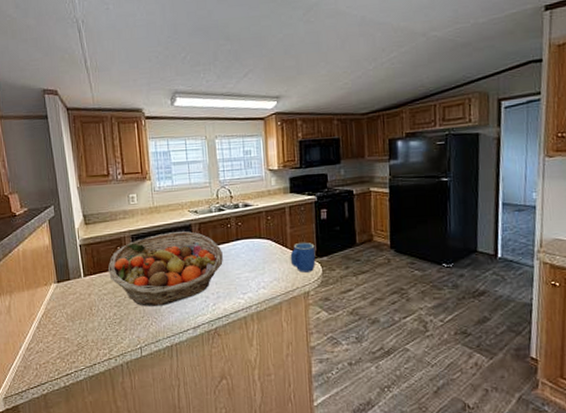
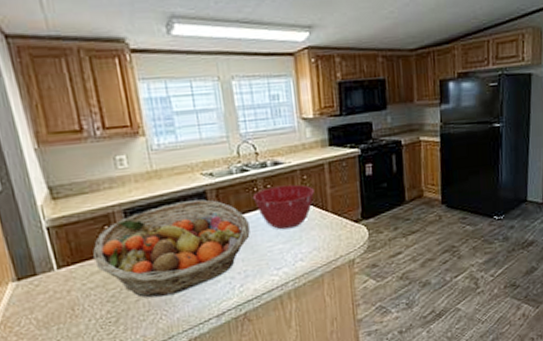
mixing bowl: none [226,223,276,261] -> present [252,184,314,230]
mug: present [290,242,316,273] -> none [331,203,361,239]

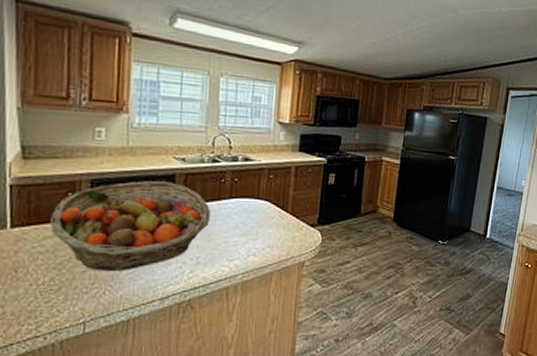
mixing bowl: present [252,184,314,230] -> none [218,180,278,223]

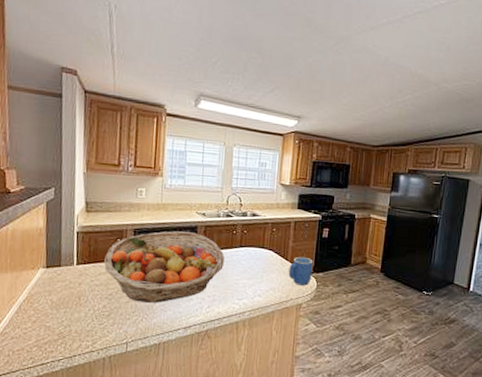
mug: none [288,207,318,241] -> present [288,256,313,286]

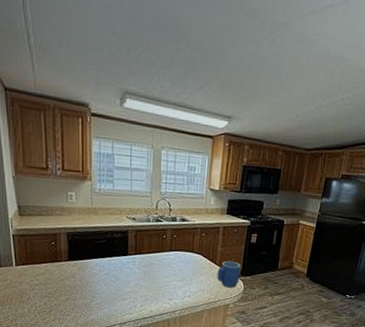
fruit basket: present [104,231,224,303] -> none [41,235,155,301]

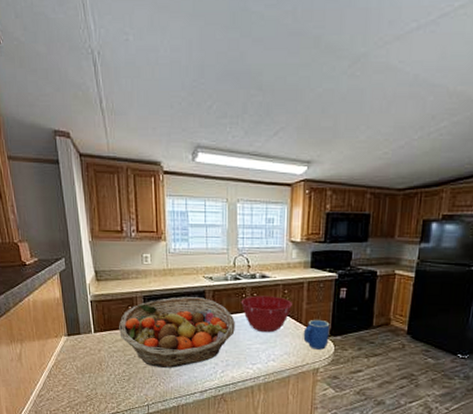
fruit basket: none [41,235,155,301] -> present [119,297,235,368]
mixing bowl: none [161,237,209,272] -> present [241,295,292,333]

